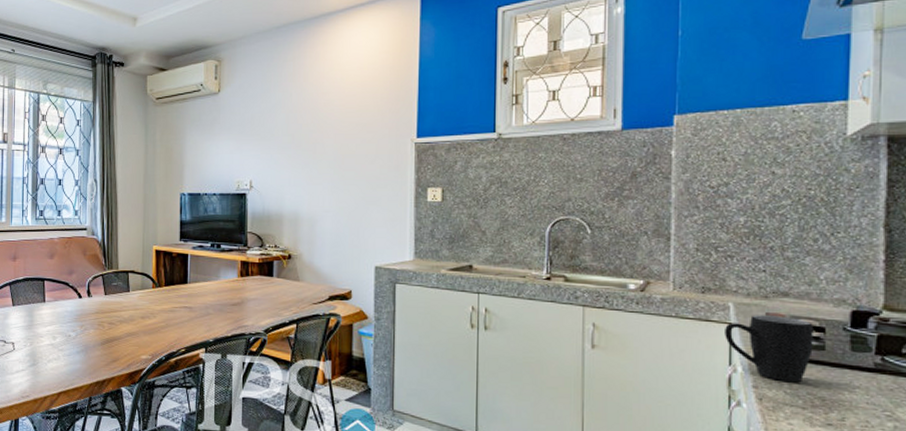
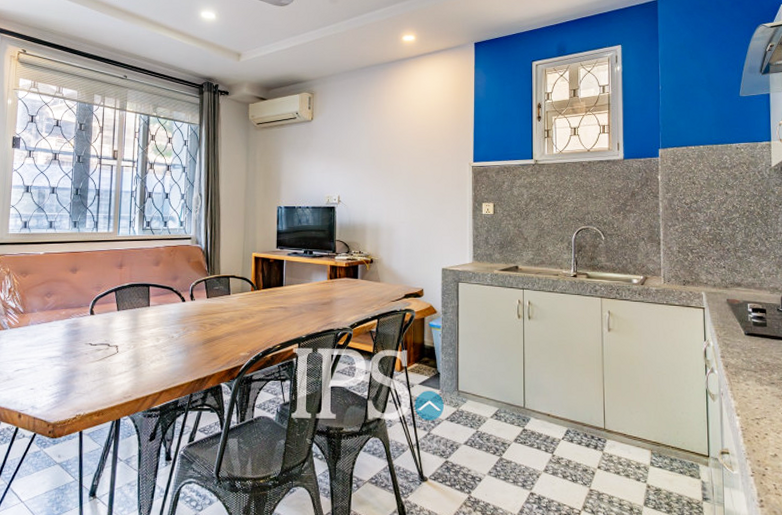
mug: present [725,315,813,383] -> none [700,301,759,352]

